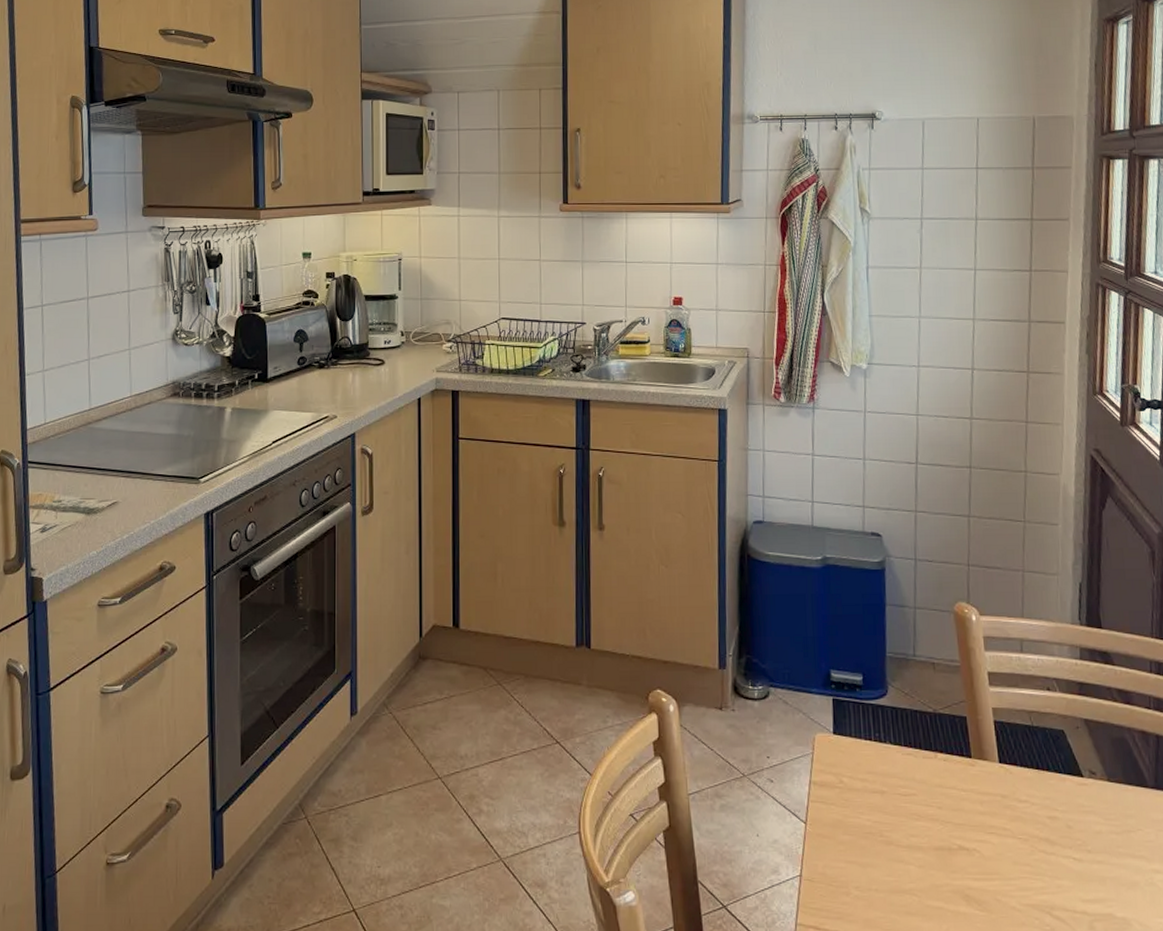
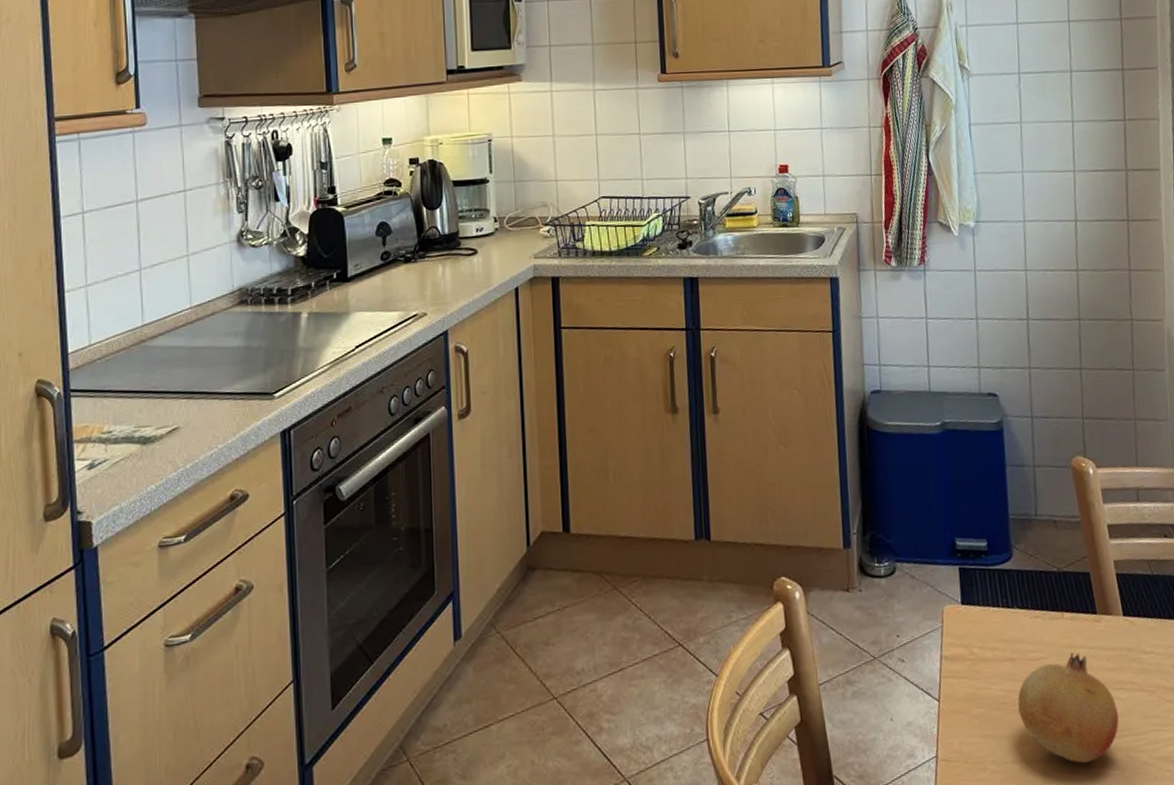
fruit: none [885,793,988,900] -> present [1017,653,1119,763]

